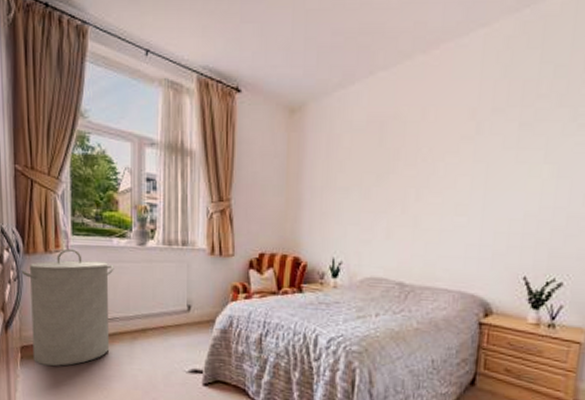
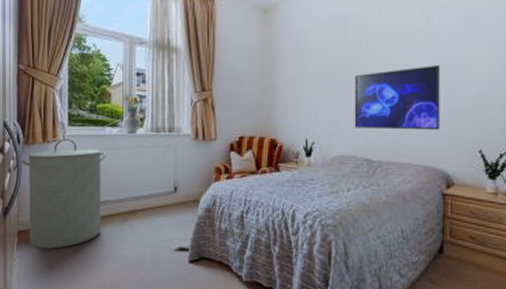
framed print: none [387,180,488,254] -> present [354,65,441,131]

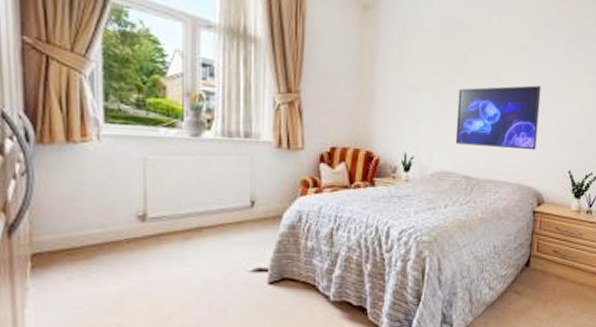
laundry hamper: present [19,138,107,250] -> none [29,138,161,276]

